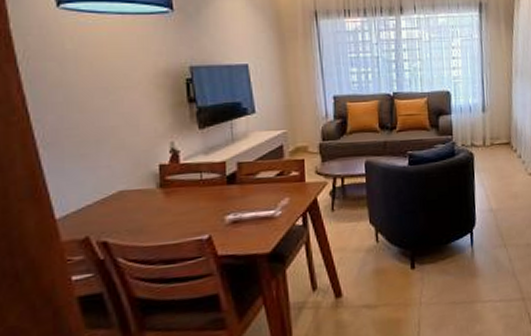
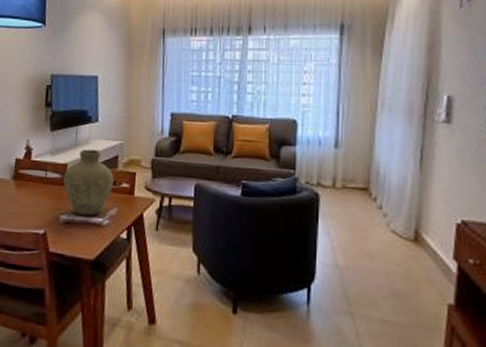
vase: none [223,142,281,212] -> present [63,149,114,216]

